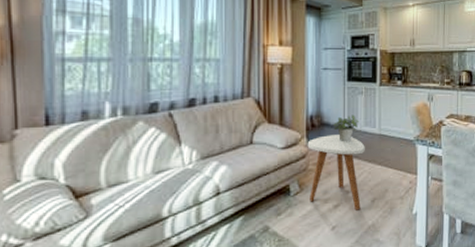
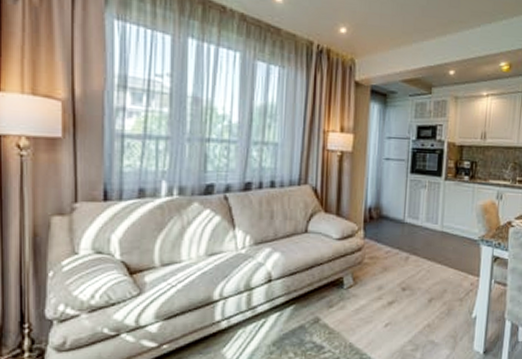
side table: present [307,135,365,211] -> none [363,229,425,309]
potted plant: present [332,114,359,142] -> none [391,209,420,238]

